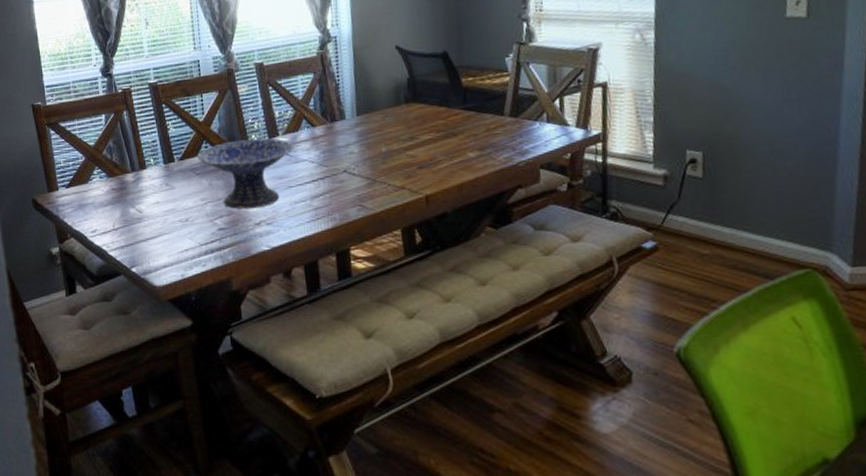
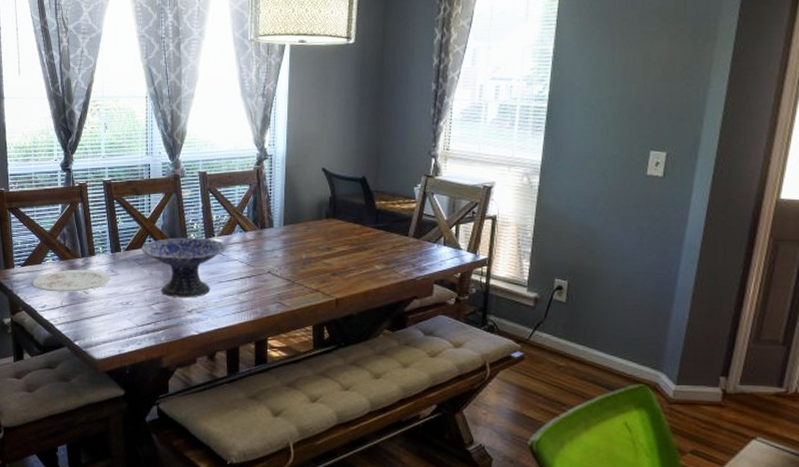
plate: none [79,185,167,214] -> present [32,270,111,292]

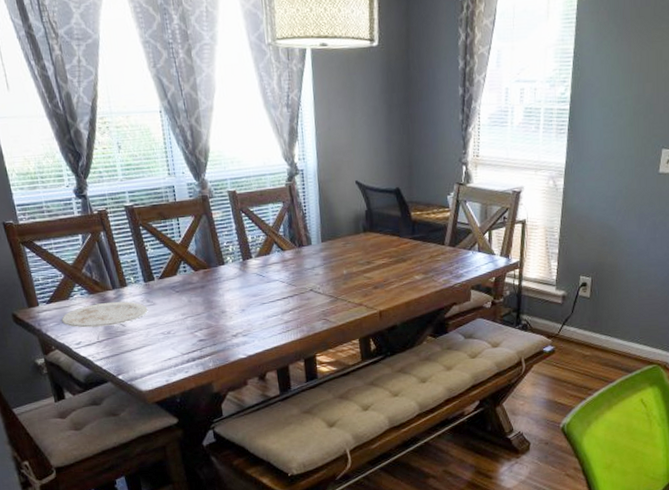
decorative bowl: present [141,237,227,298] -> none [176,260,267,323]

